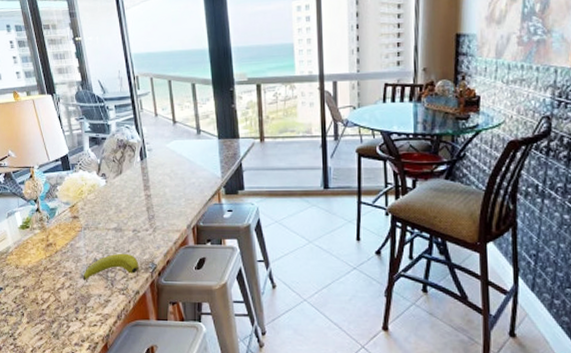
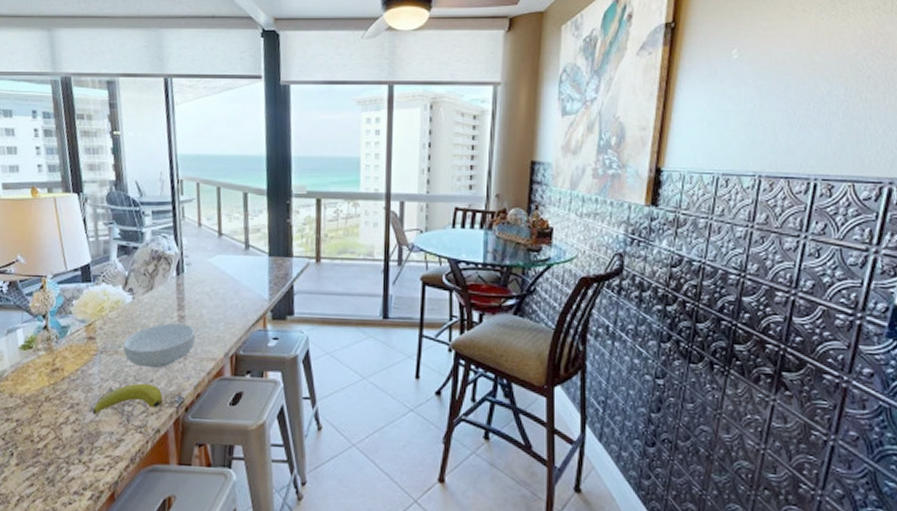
cereal bowl: none [102,201,162,240] -> present [123,322,196,369]

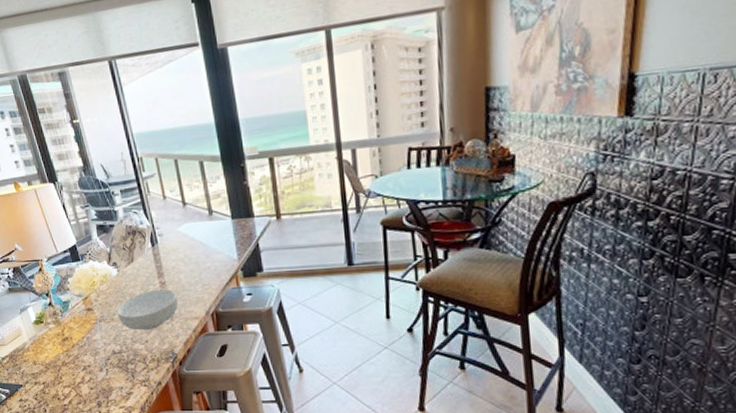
banana: present [92,383,163,415] -> none [102,344,159,374]

